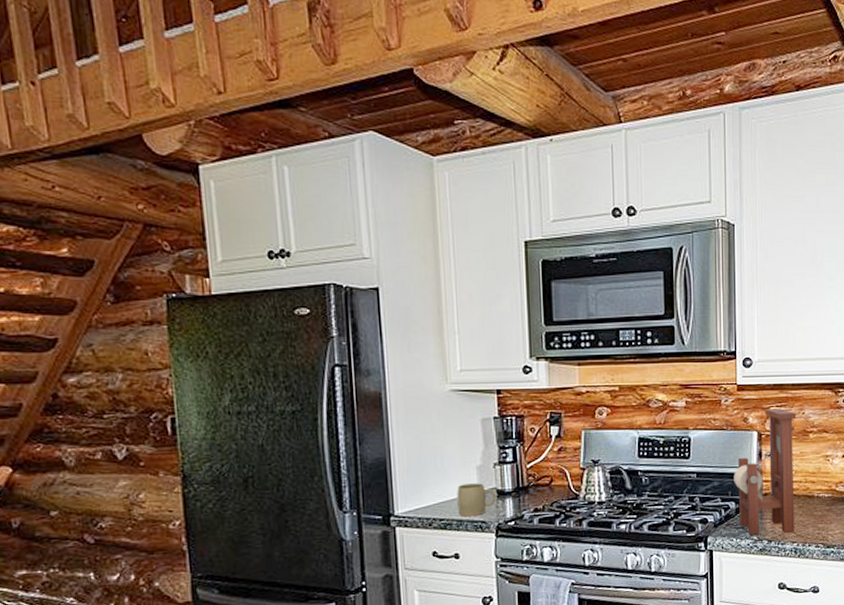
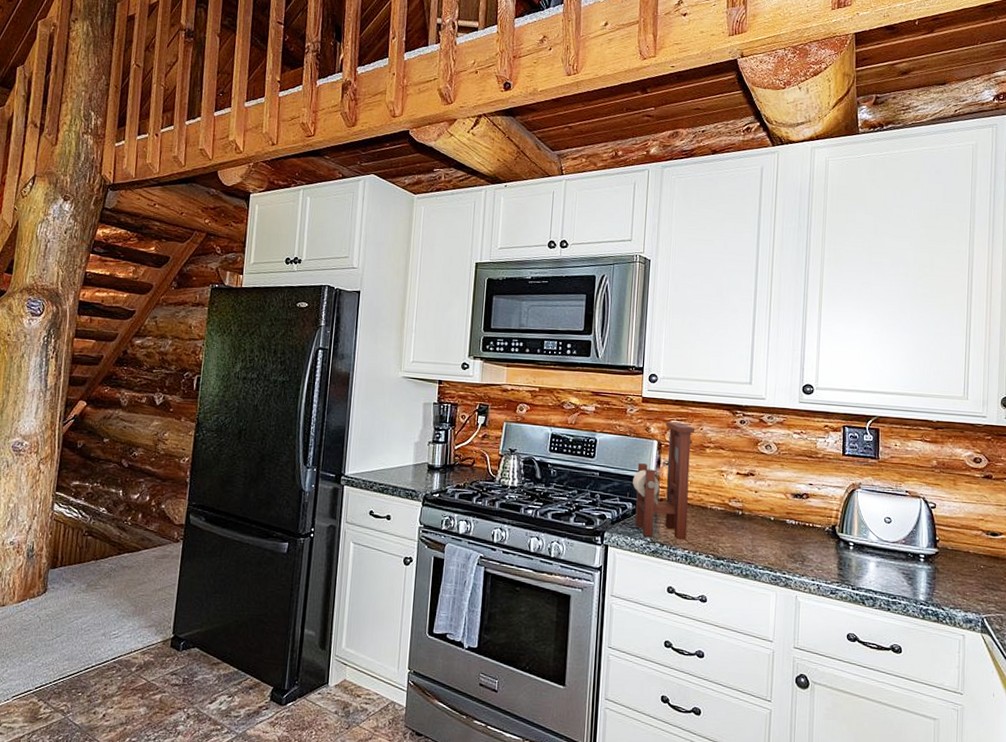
mug: present [457,483,496,516] -> none [394,456,427,485]

